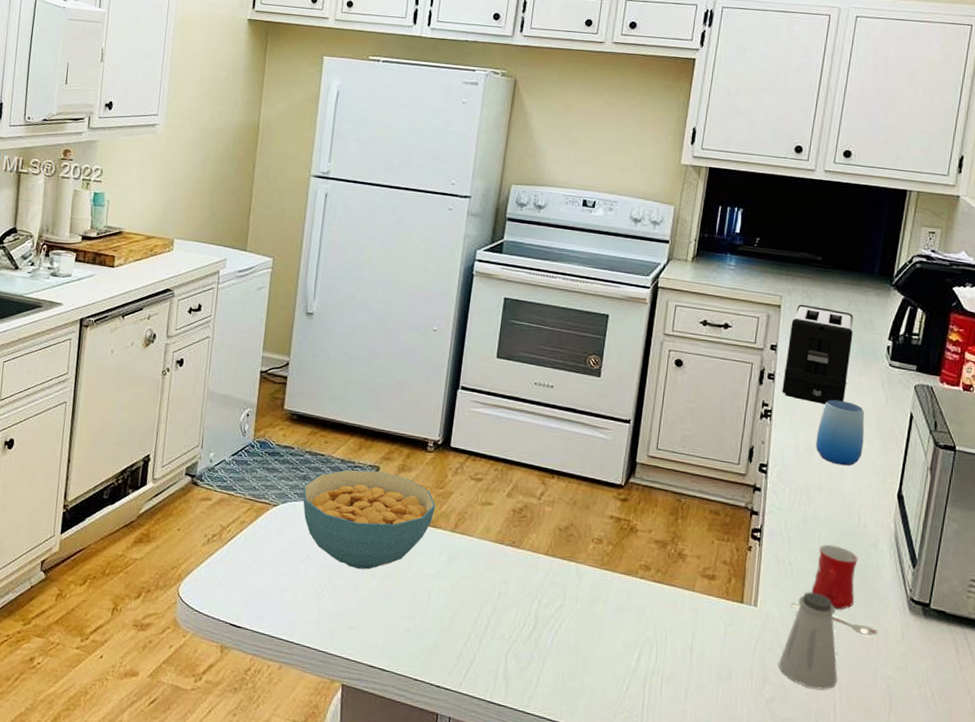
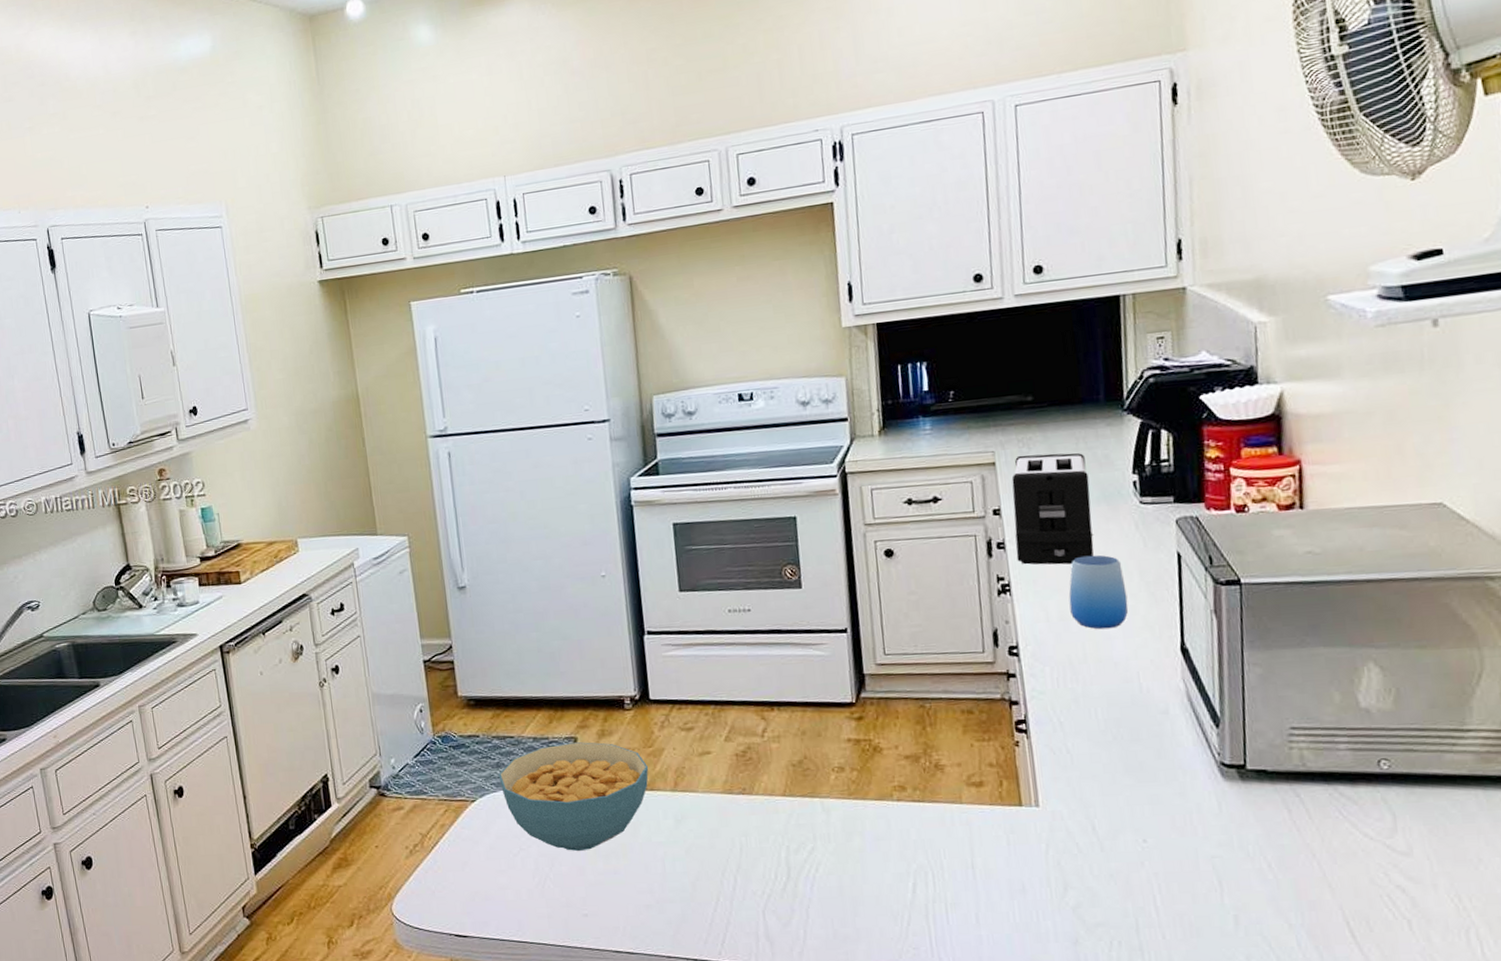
saltshaker: present [778,592,838,690] -> none [1077,778,1152,885]
mug: present [790,544,877,636] -> none [1078,720,1188,814]

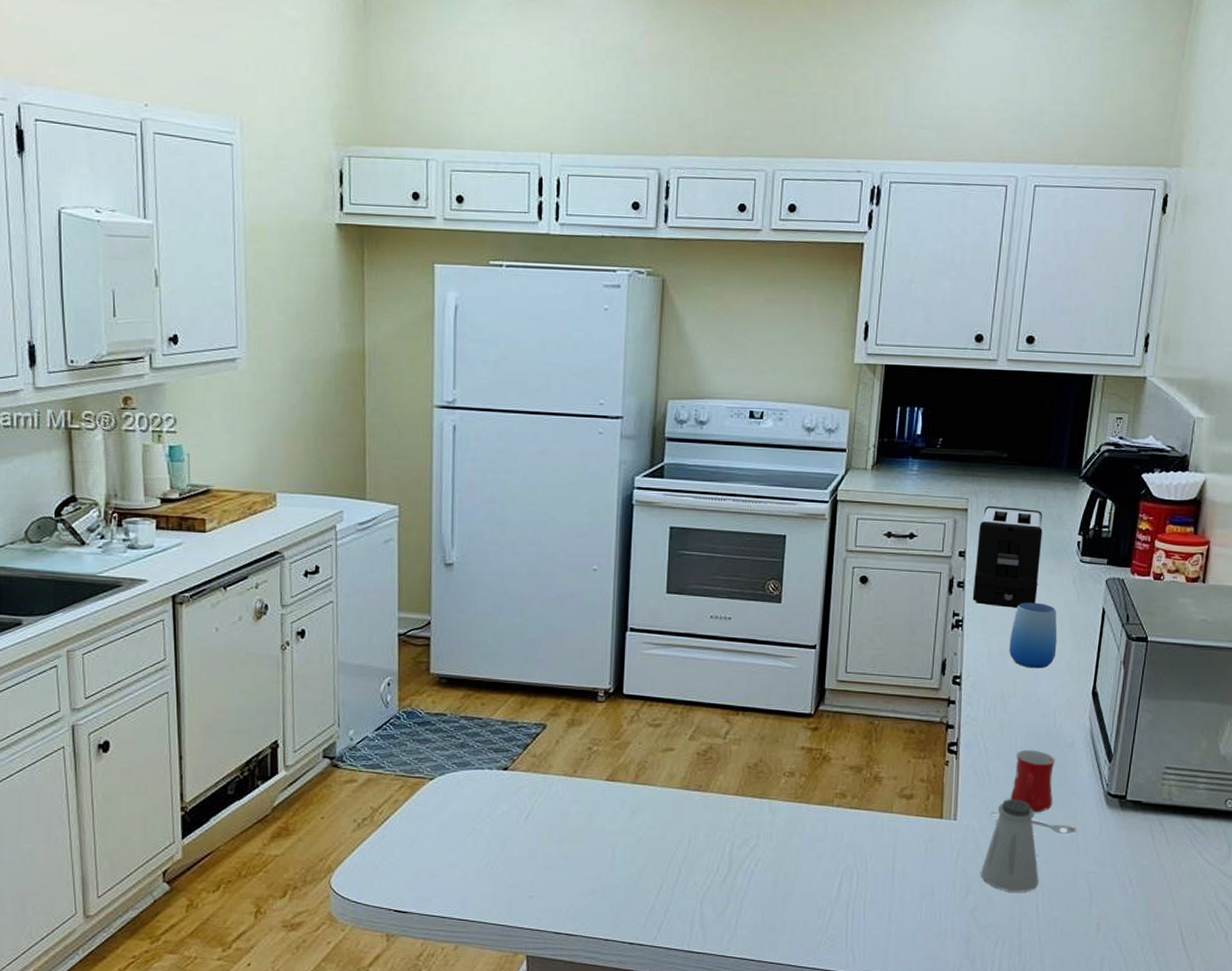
cereal bowl: present [498,742,649,851] -> none [461,729,613,834]
saltshaker: none [1077,778,1152,885] -> present [980,799,1039,892]
mug: none [1078,720,1188,814] -> present [990,749,1076,834]

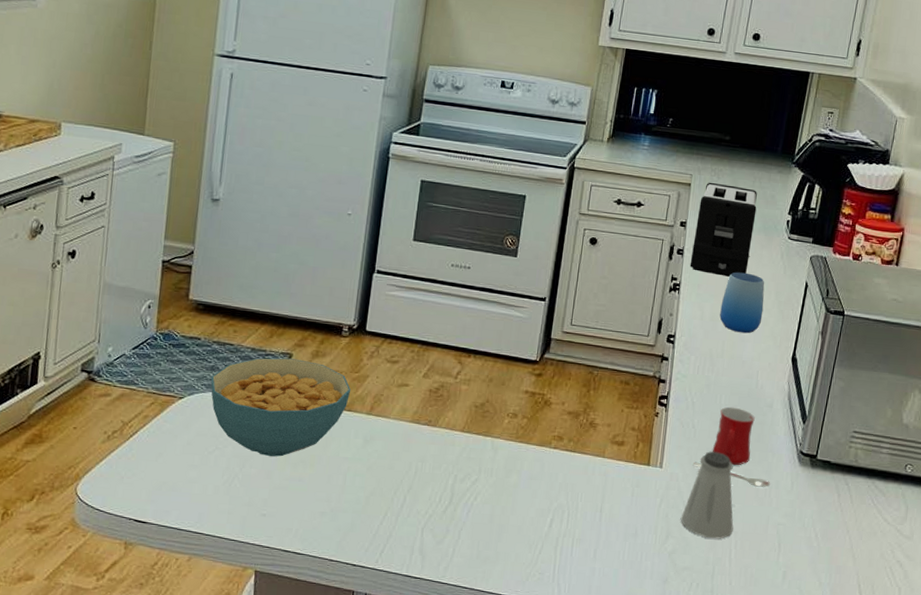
cereal bowl: none [461,729,613,834] -> present [210,358,351,457]

